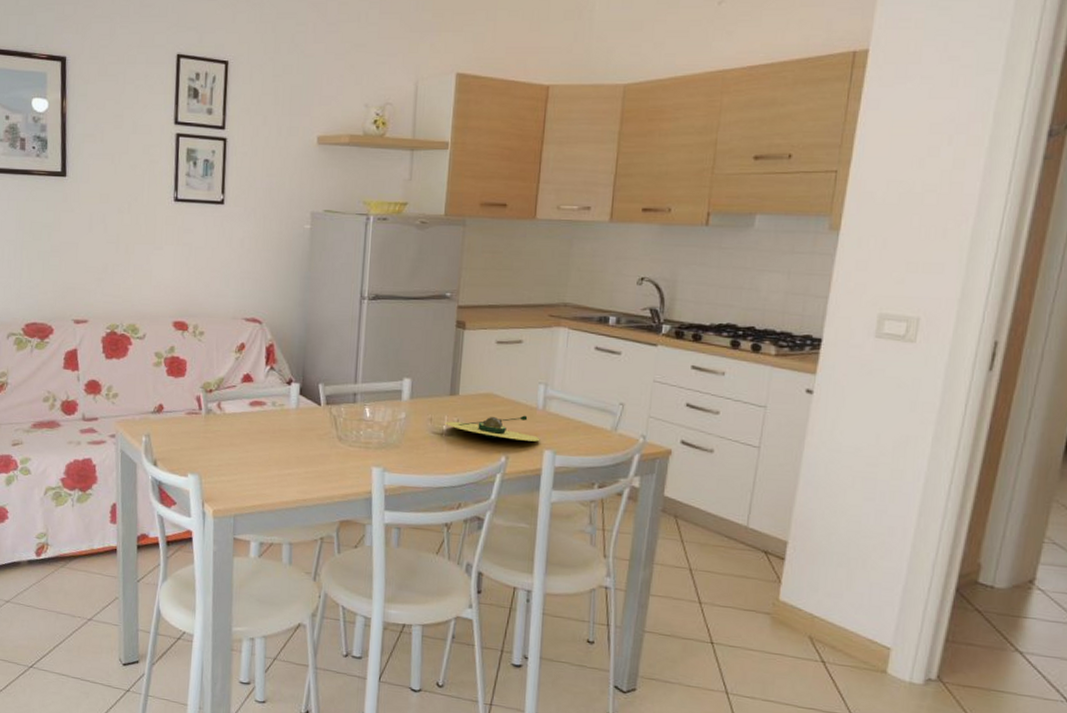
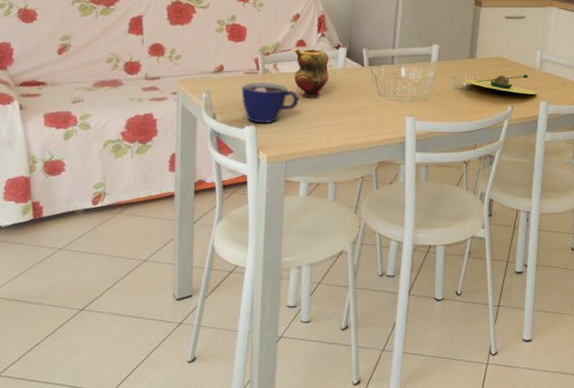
cup: none [183,424,247,472] -> present [241,82,299,123]
teapot: none [240,384,280,443] -> present [294,49,329,98]

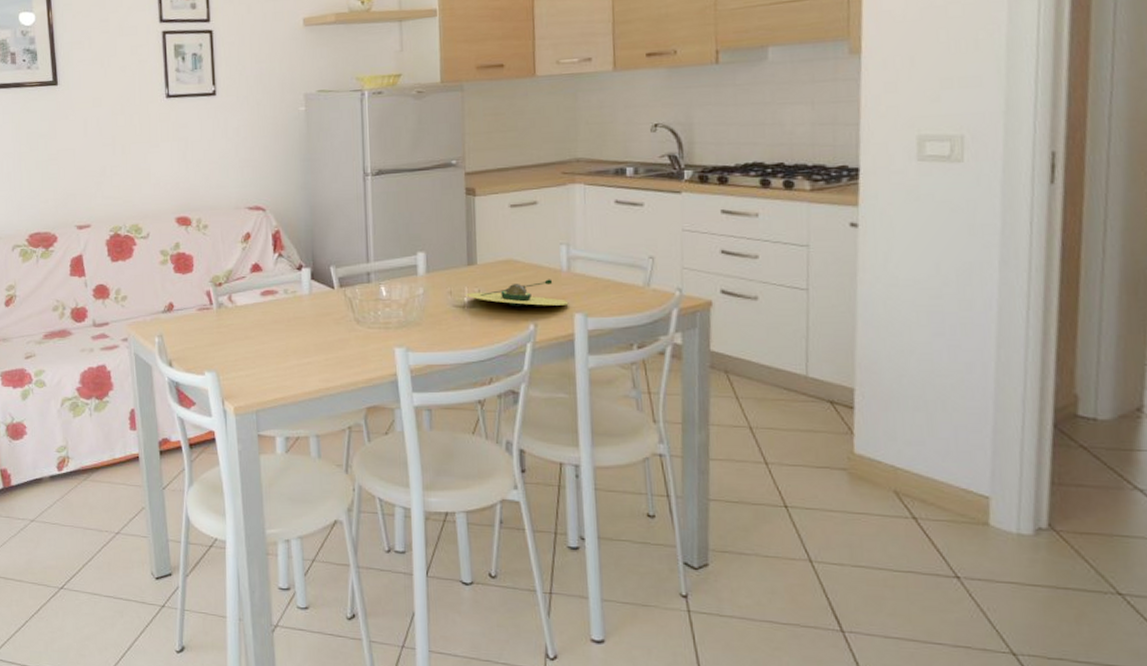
cup: present [241,82,299,123] -> none [196,319,262,367]
teapot: present [294,49,329,98] -> none [250,273,294,333]

